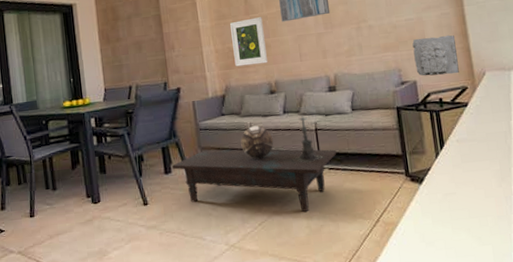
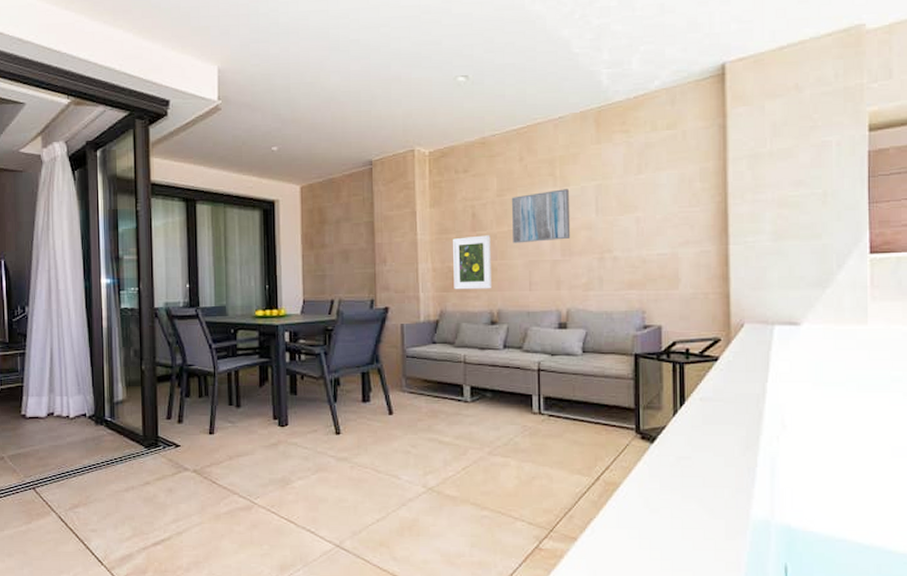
coffee table: present [172,149,337,212] -> none [371,380,560,461]
decorative bowl: present [240,125,274,159] -> none [451,359,489,396]
candle holder: present [293,115,325,163] -> none [509,352,545,406]
decorative relief: present [412,35,459,76] -> none [662,276,714,323]

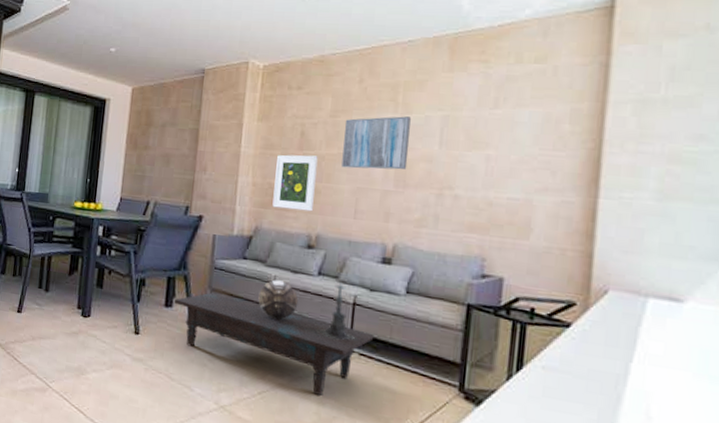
coffee table: none [371,380,560,461] -> present [174,292,374,397]
decorative bowl: none [451,359,489,396] -> present [258,280,299,320]
candle holder: none [509,352,545,406] -> present [317,282,358,341]

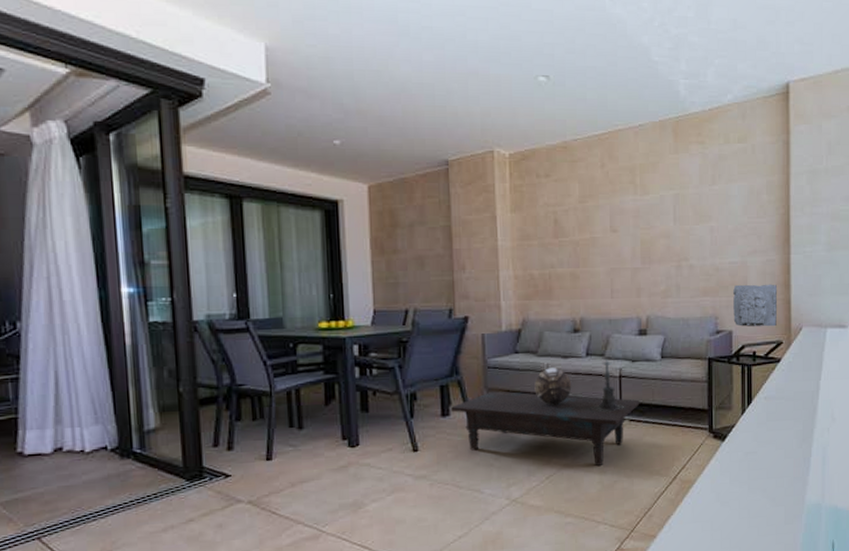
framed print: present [272,154,318,212] -> none [535,242,574,298]
wall art: present [341,116,411,170] -> none [593,197,650,251]
decorative relief: none [506,224,575,283] -> present [733,284,778,327]

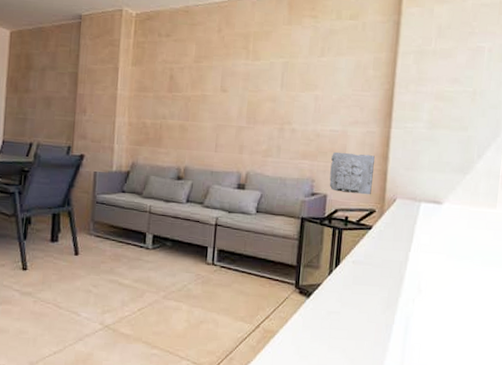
coffee table: present [451,391,640,467] -> none [60,224,232,306]
decorative bowl: present [534,367,572,405] -> none [136,209,171,244]
candle holder: present [591,359,626,412] -> none [186,207,219,257]

